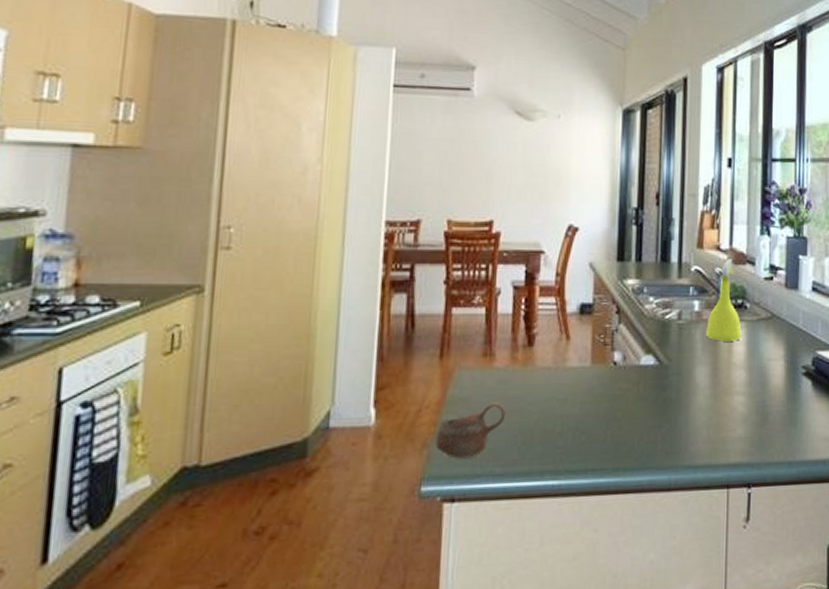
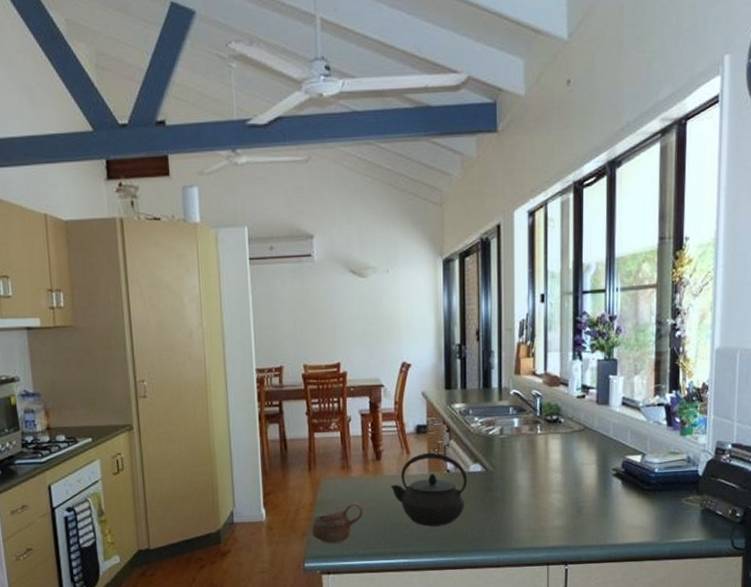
kettle: none [543,338,638,436] -> present [391,452,468,527]
spray bottle: present [706,259,742,341] -> none [525,382,557,451]

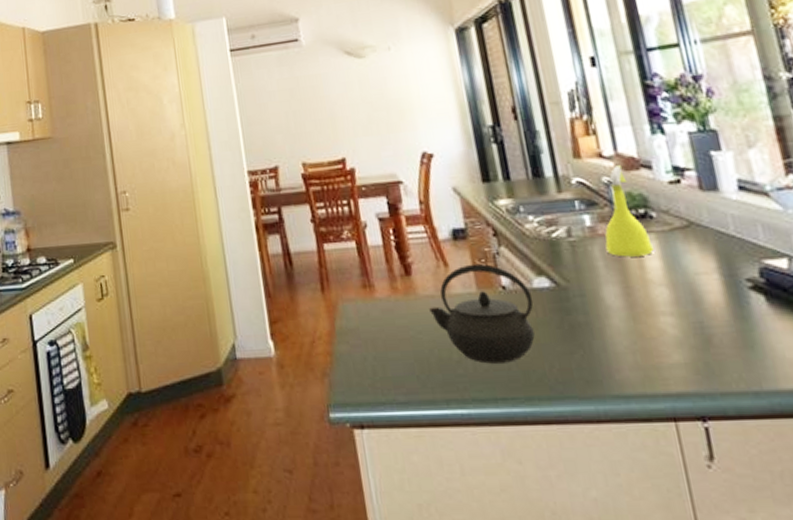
cup: present [311,502,363,544] -> none [333,331,398,387]
spray bottle: none [525,382,557,451] -> present [605,165,654,257]

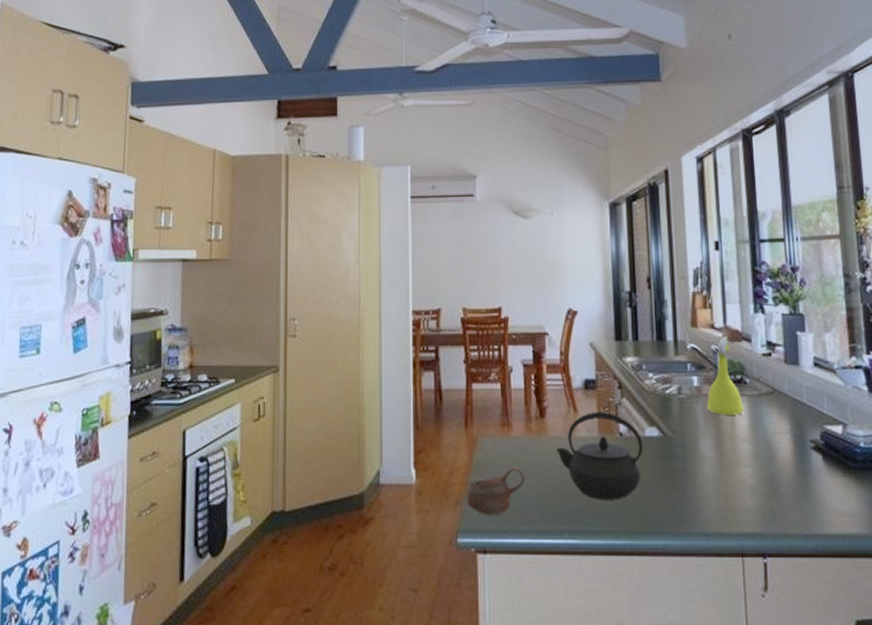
cup: none [333,331,398,387] -> present [466,467,525,516]

